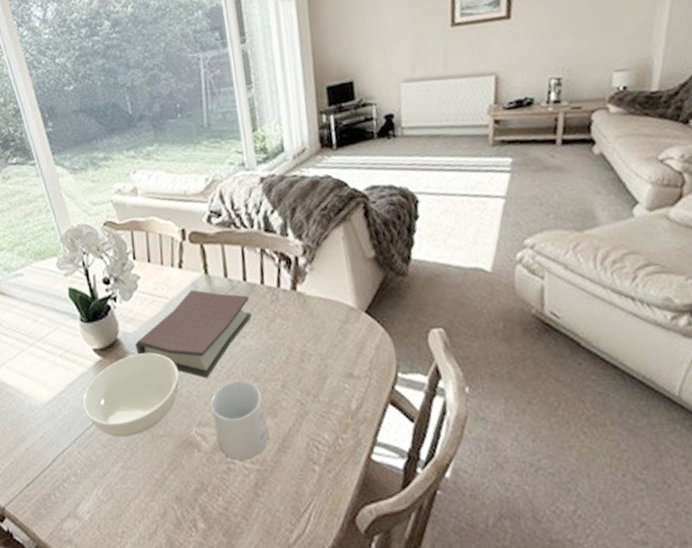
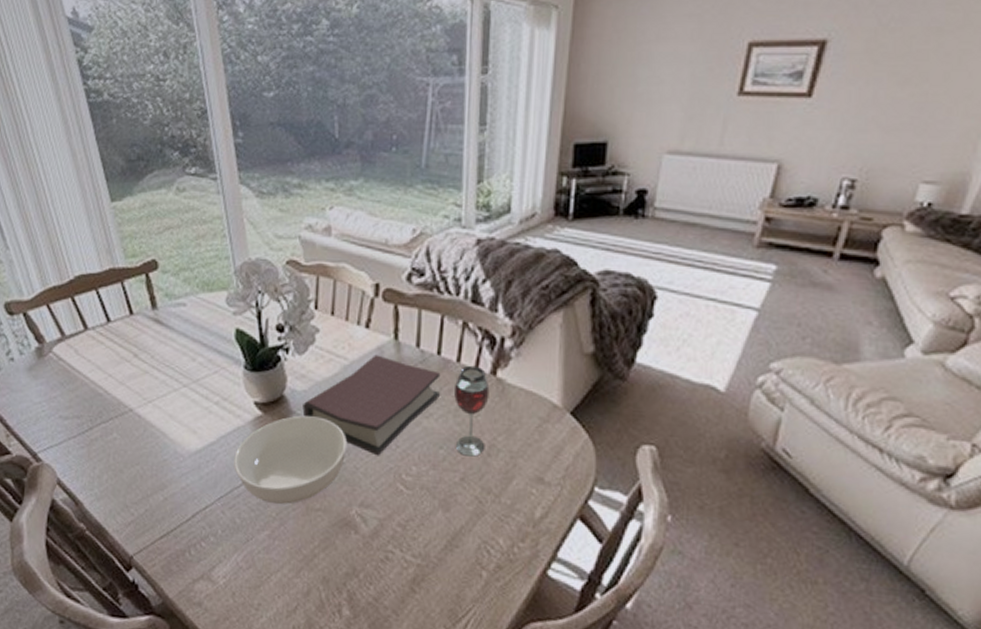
mug: present [210,380,269,460] -> none [377,463,438,551]
wineglass: none [262,285,297,365] -> present [454,365,490,457]

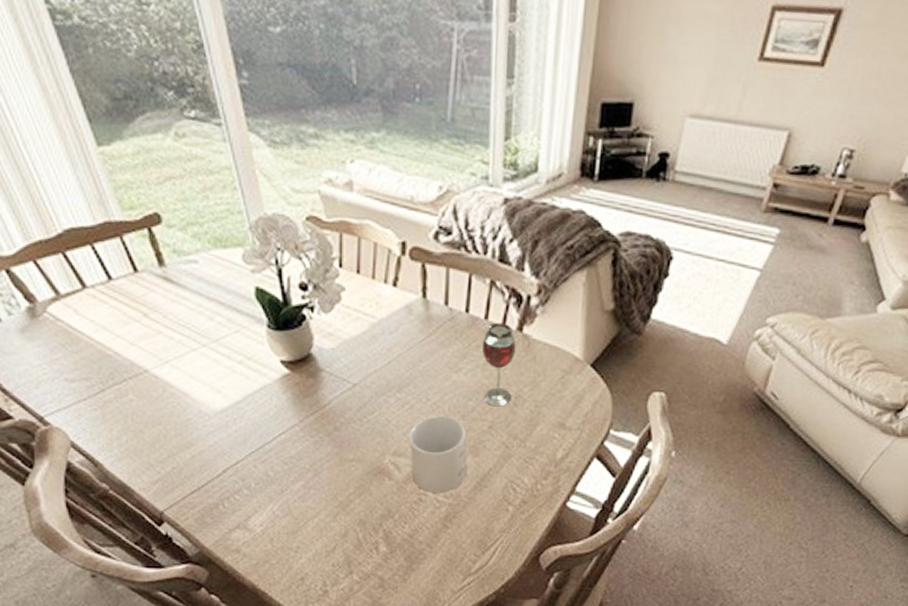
bowl: present [234,415,348,504] -> none [263,373,379,457]
hardback book: present [302,354,441,456] -> none [331,312,469,409]
mug: none [377,463,438,551] -> present [409,415,468,493]

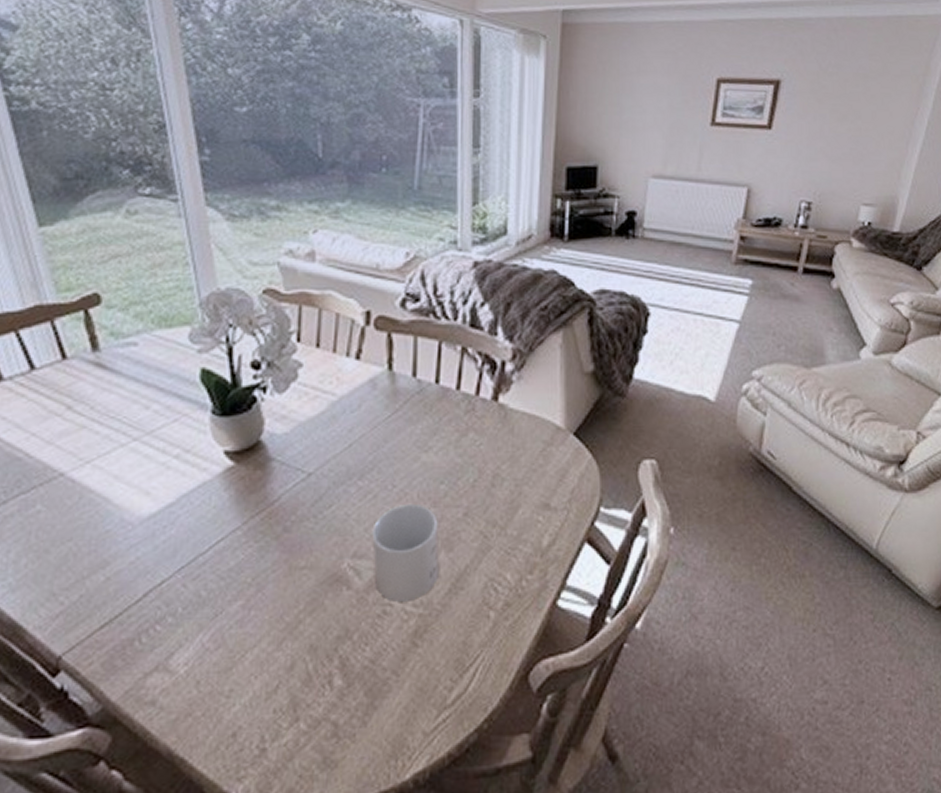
wineglass: present [483,322,516,407] -> none [455,392,492,489]

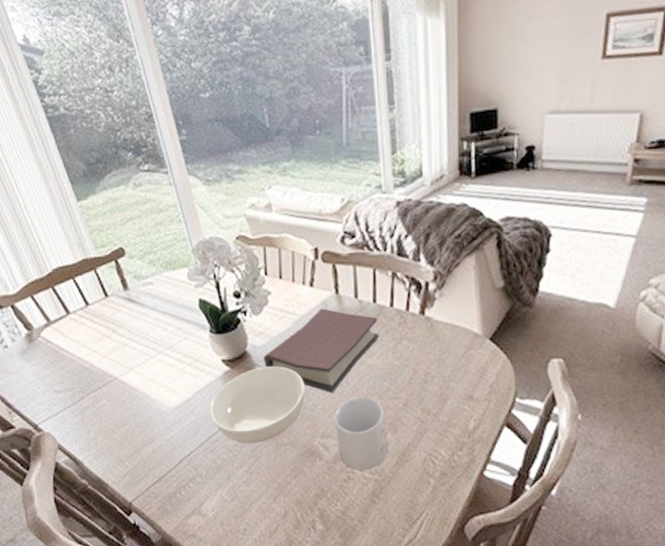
bowl: none [198,462,337,567] -> present [210,366,305,443]
hardback book: none [283,387,440,499] -> present [264,308,379,393]

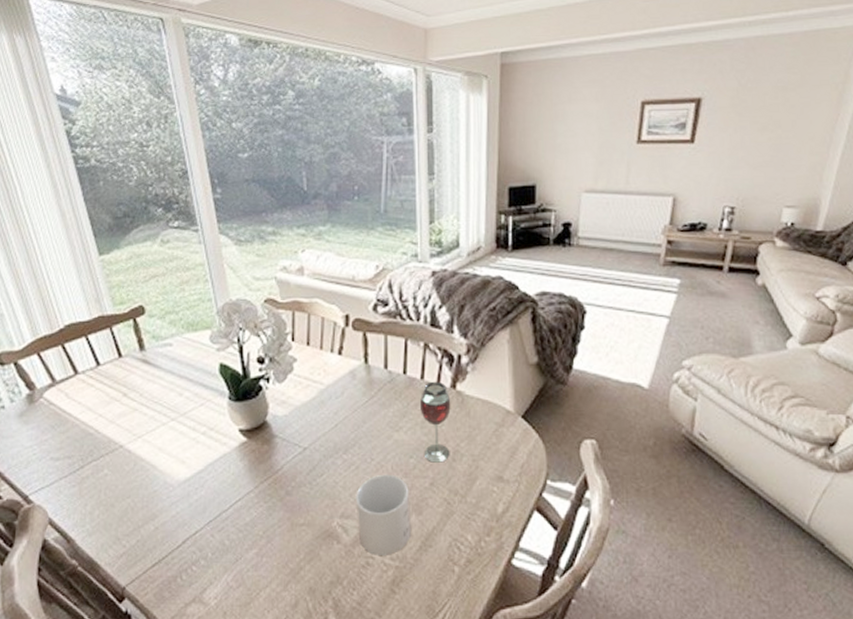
bowl: present [210,366,305,443] -> none [221,438,327,522]
hardback book: present [264,308,379,393] -> none [284,378,407,470]
wineglass: none [391,308,421,385] -> present [420,381,451,463]

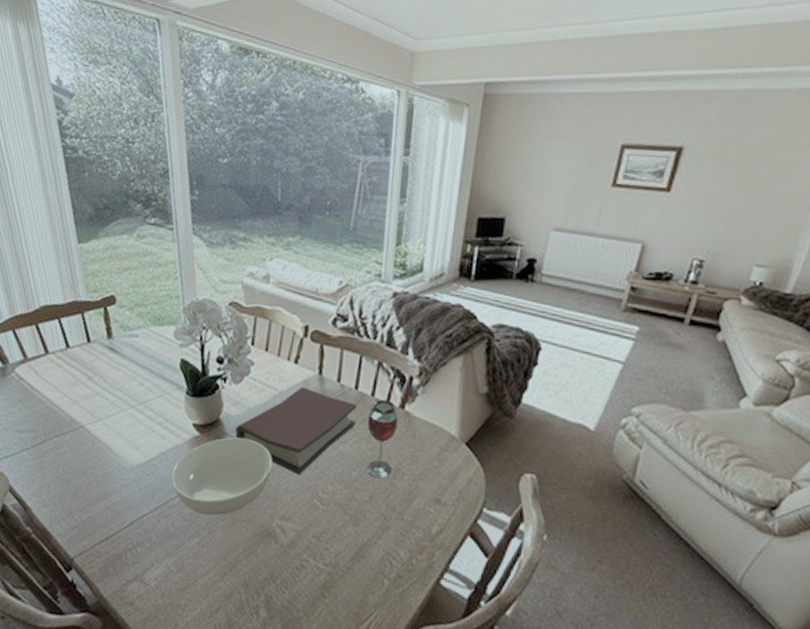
bowl: none [221,438,327,522] -> present [171,437,273,515]
hardback book: none [284,378,407,470] -> present [235,386,357,475]
mug: present [356,474,412,555] -> none [296,482,349,560]

